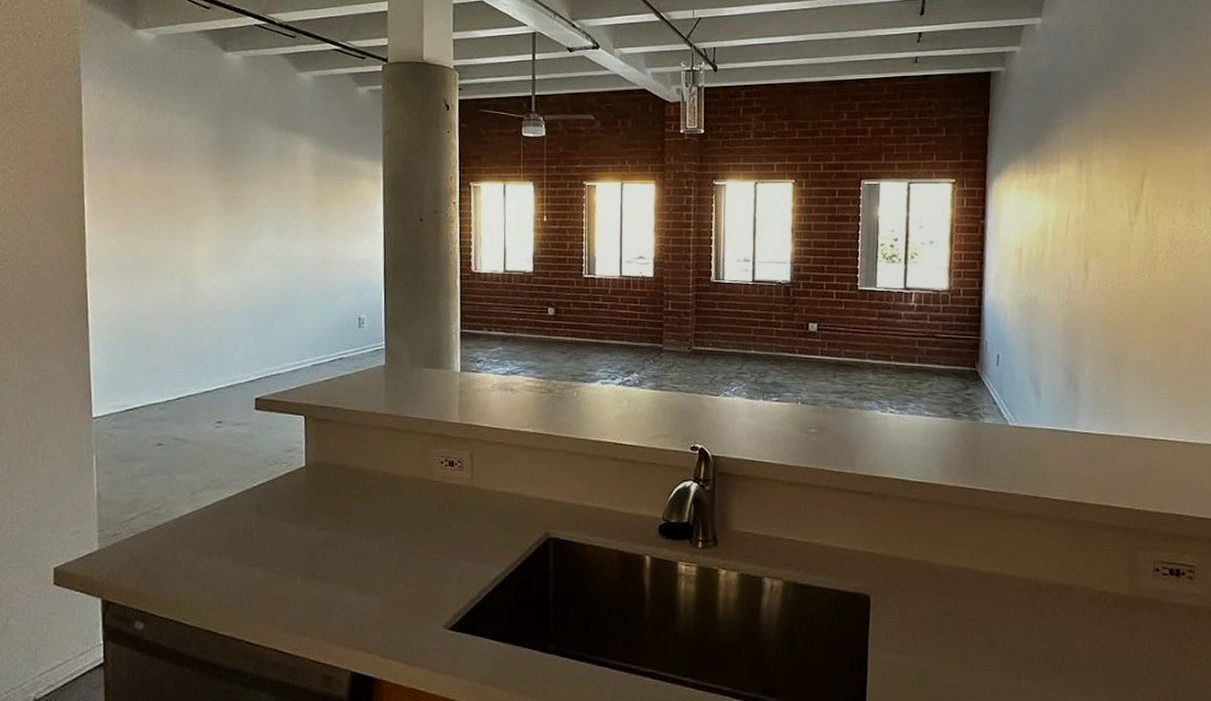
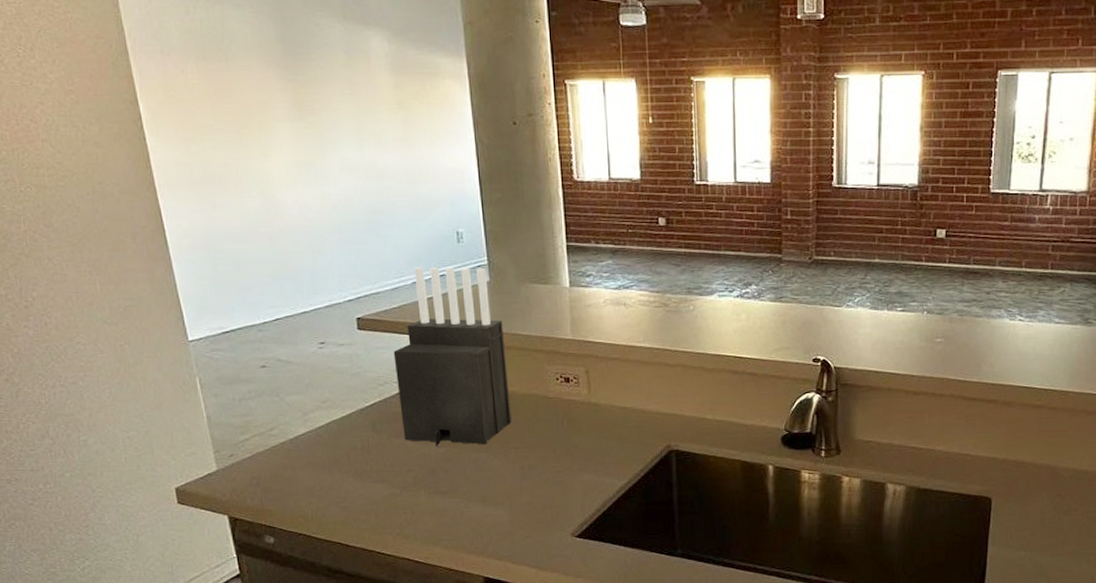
knife block: none [286,350,395,530] -> present [393,267,512,447]

